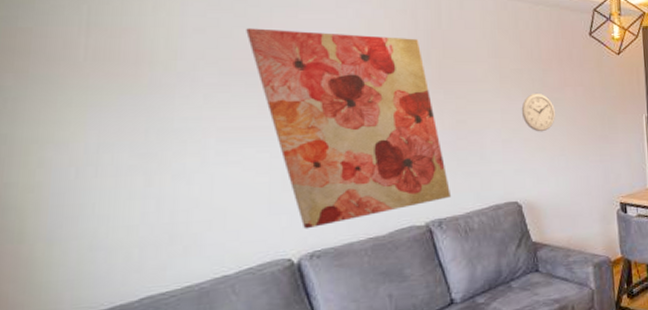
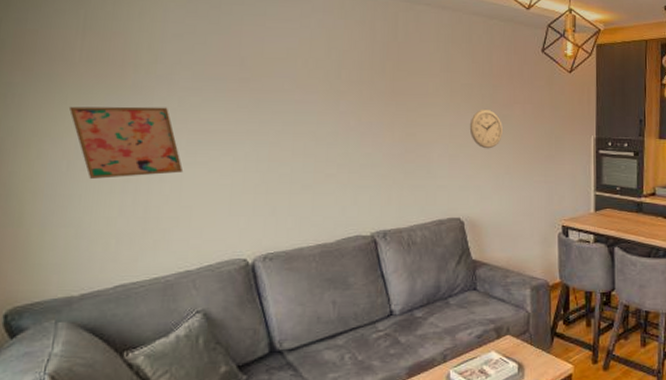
wall art: none [75,105,214,185] -> present [69,106,184,179]
wall art: present [246,28,452,229] -> none [218,35,397,232]

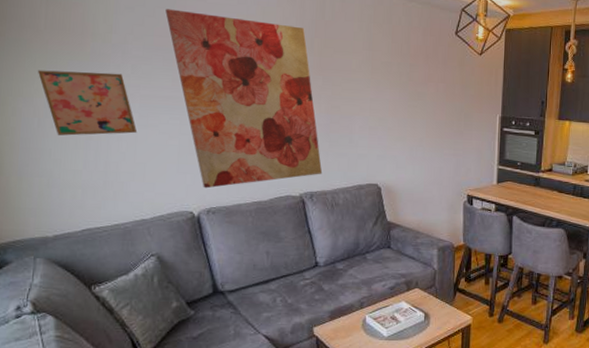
wall art: none [218,35,397,232] -> present [165,9,323,189]
wall clock: present [469,109,502,149] -> none [388,86,417,123]

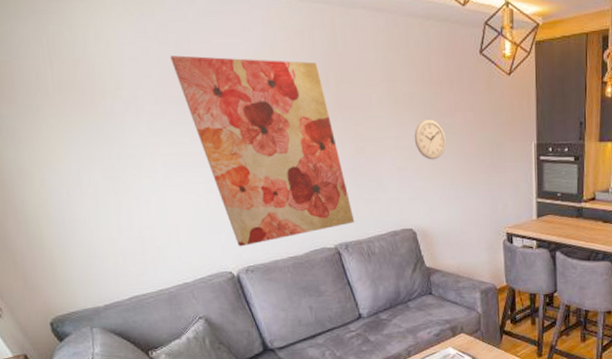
wall art: present [38,70,138,136] -> none [56,132,165,204]
wall clock: none [388,86,417,123] -> present [414,118,446,160]

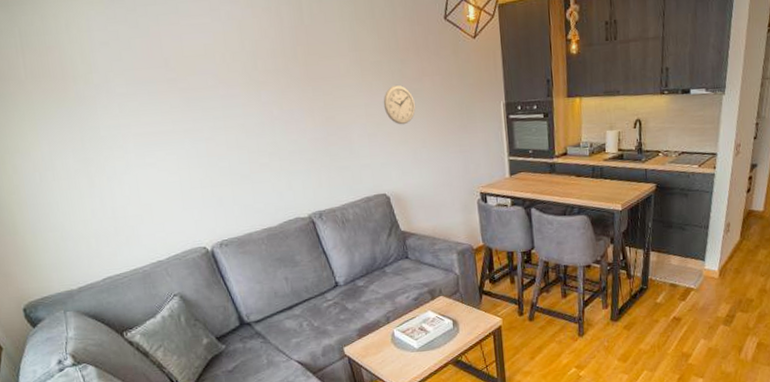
wall art: present [170,55,355,247] -> none [140,36,328,222]

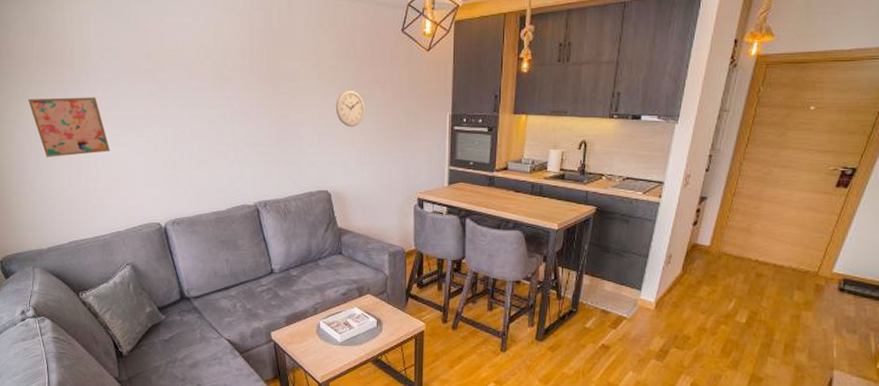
wall art: none [29,114,137,187] -> present [28,97,111,157]

